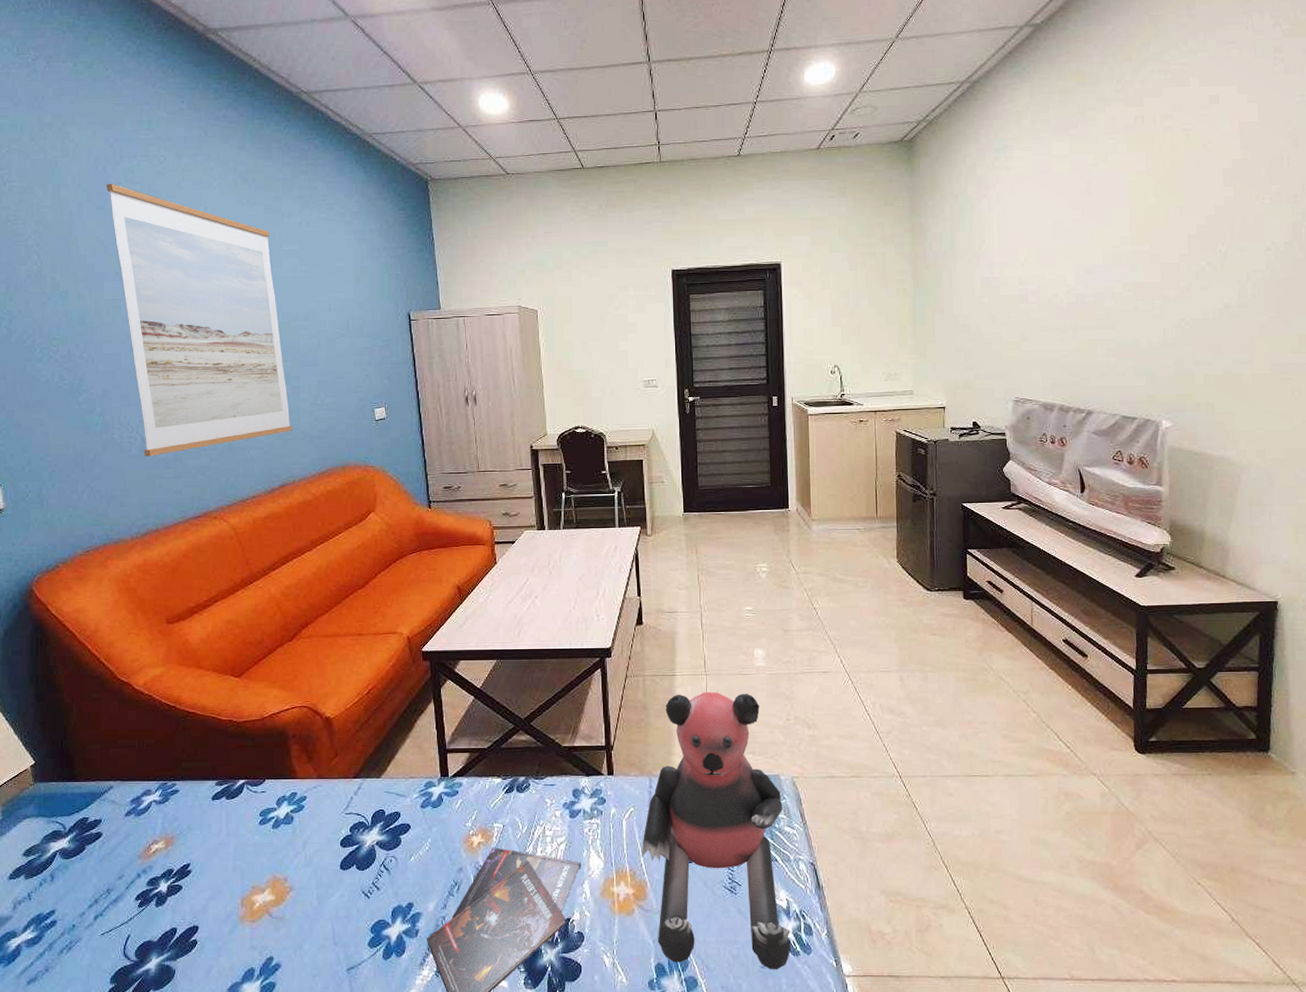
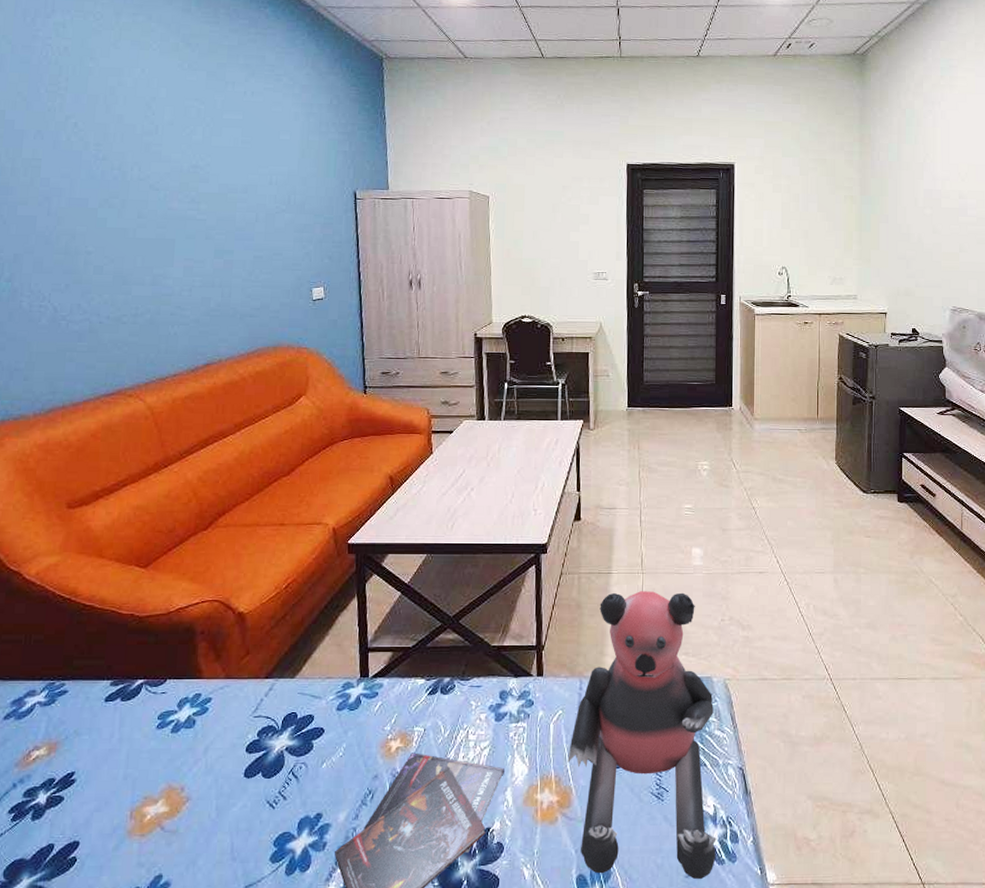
wall art: present [107,184,292,457] -> none [34,37,222,328]

